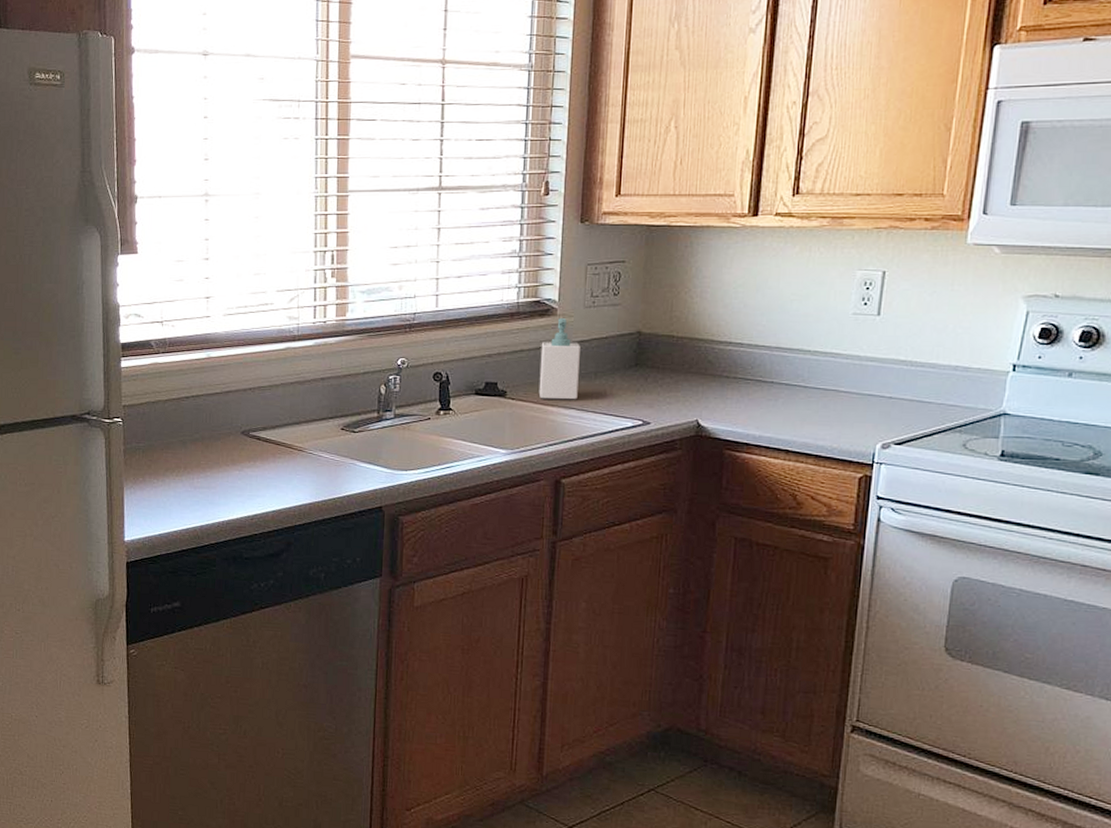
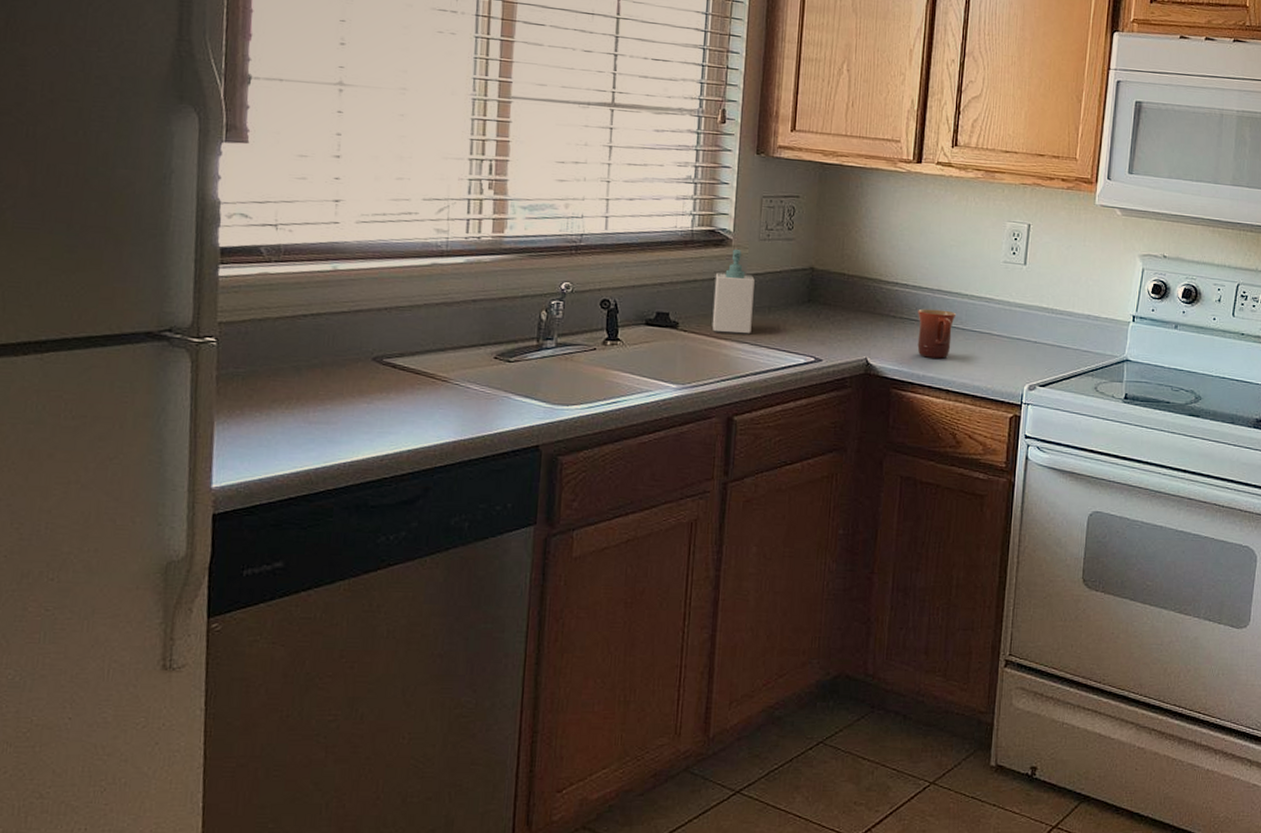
mug: none [753,367,798,418] -> present [917,308,957,359]

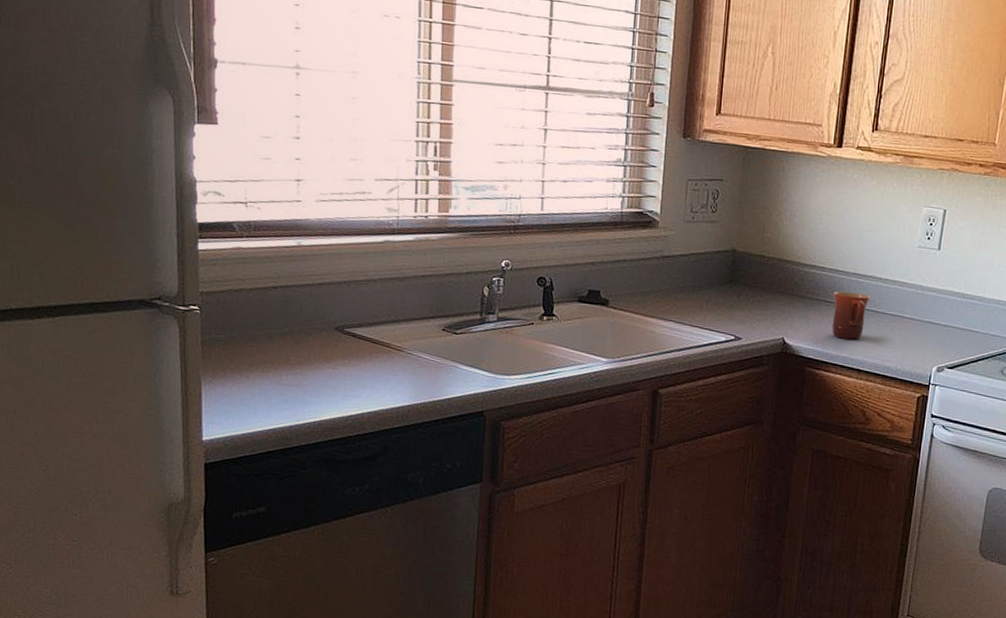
soap bottle: present [712,249,755,334] -> none [639,231,680,313]

